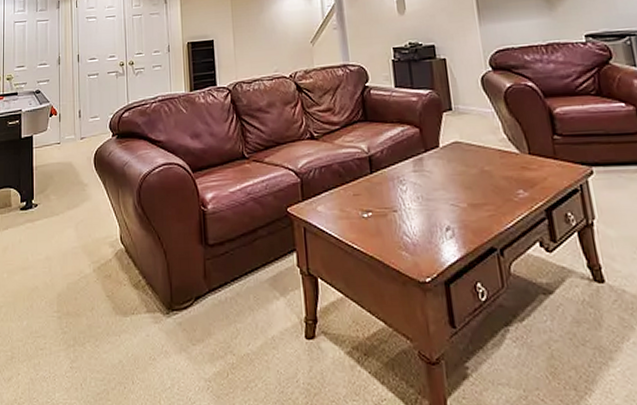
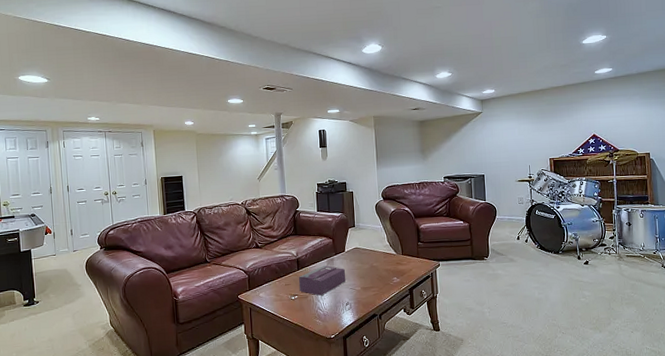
tissue box: none [371,166,443,214] -> present [298,265,345,296]

